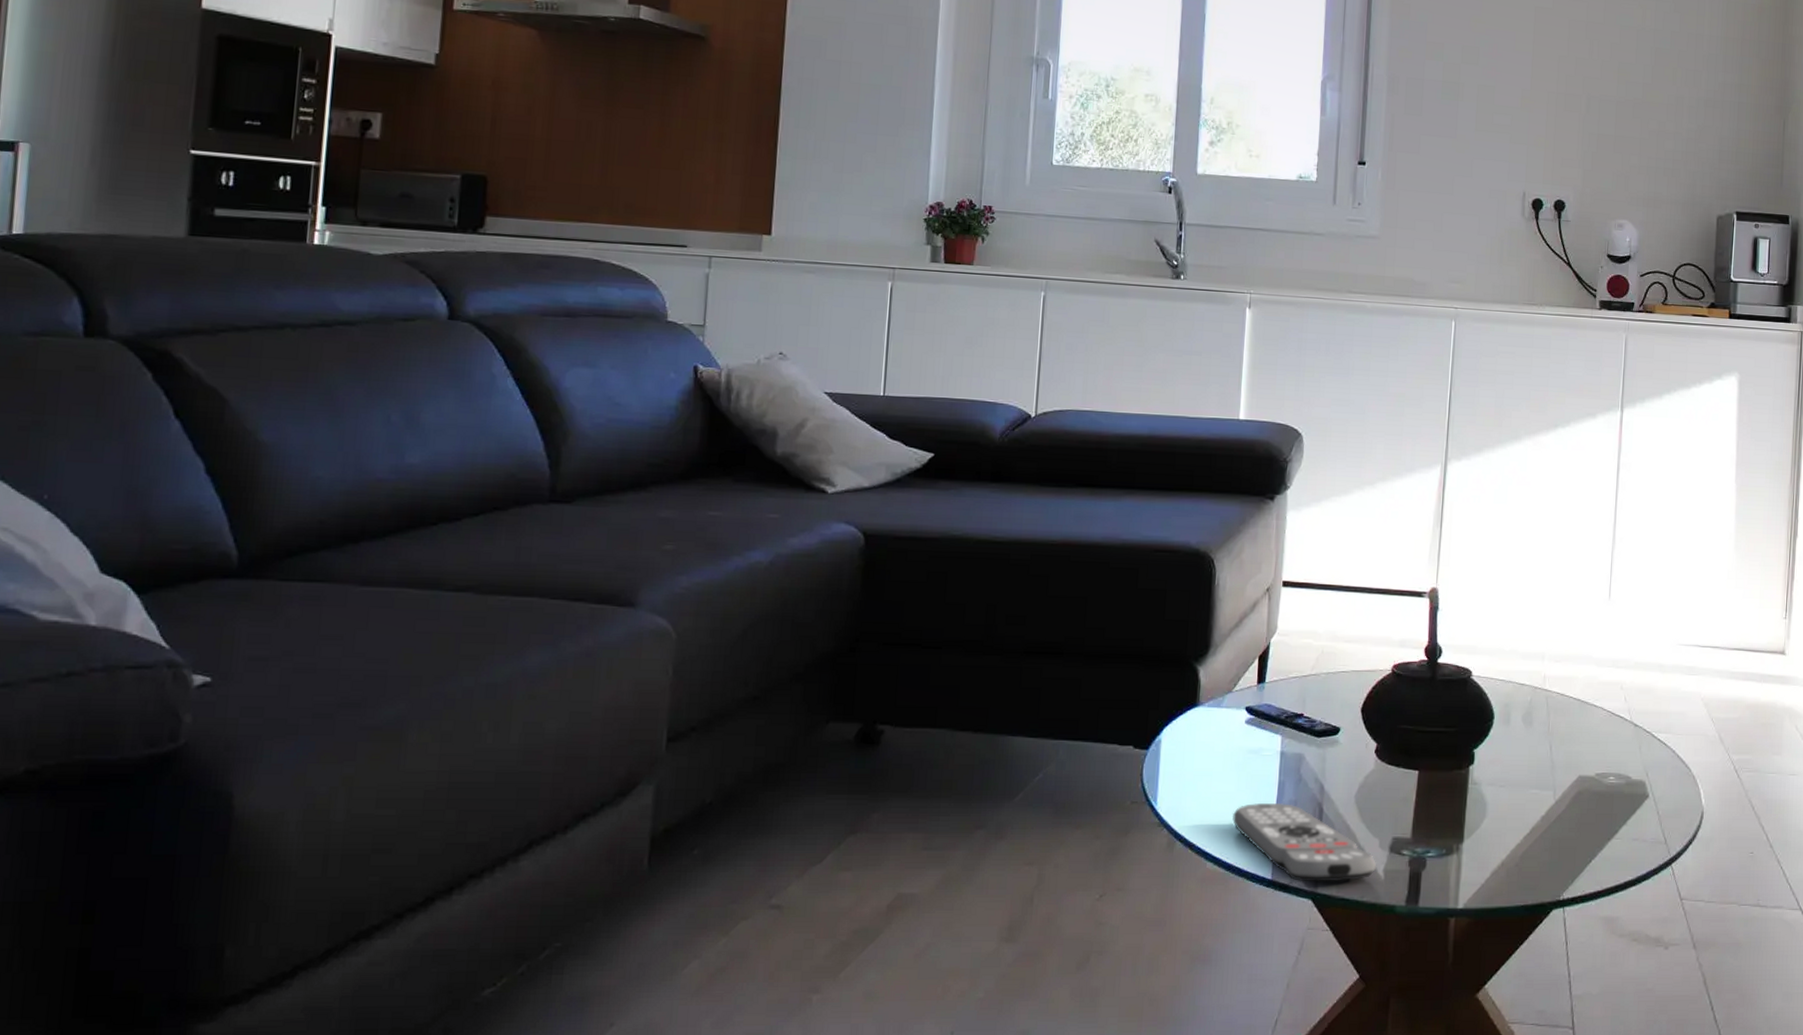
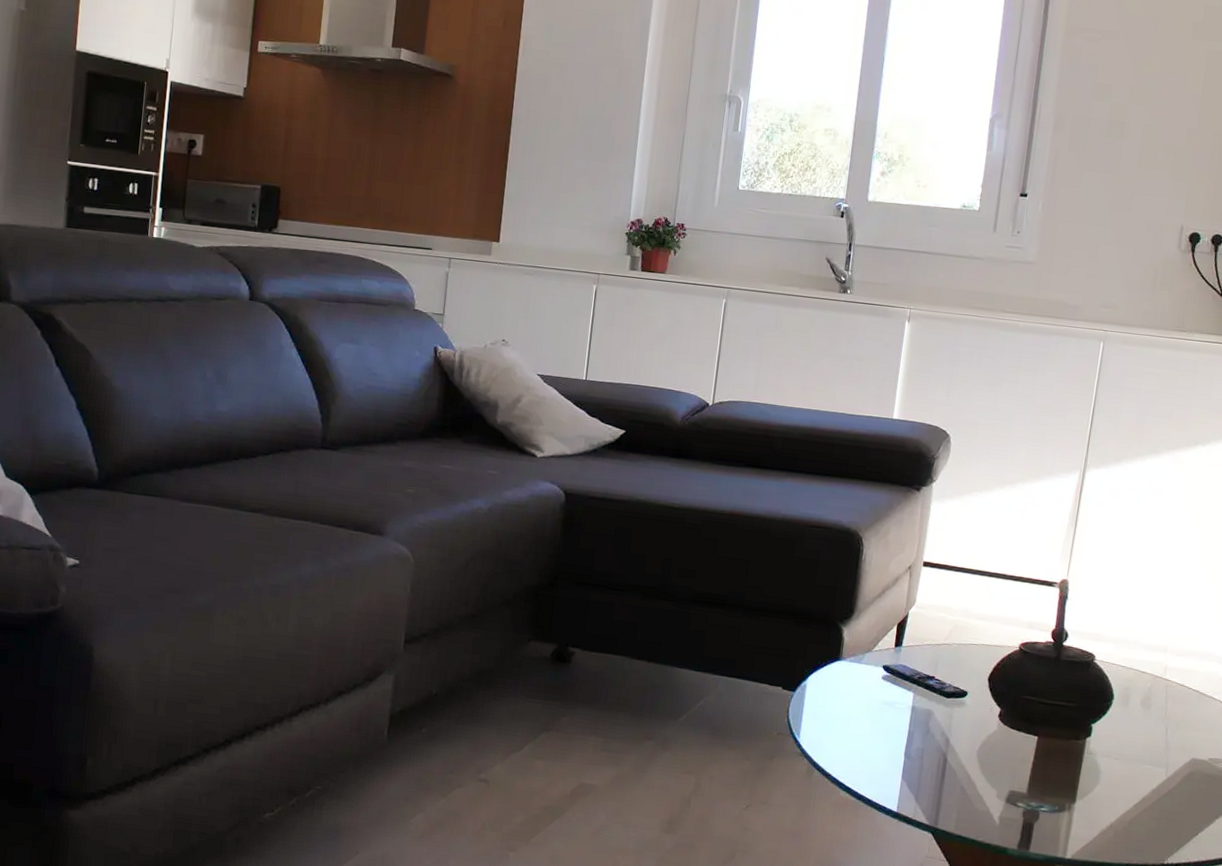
remote control: present [1232,803,1377,882] -> none [865,746,994,823]

